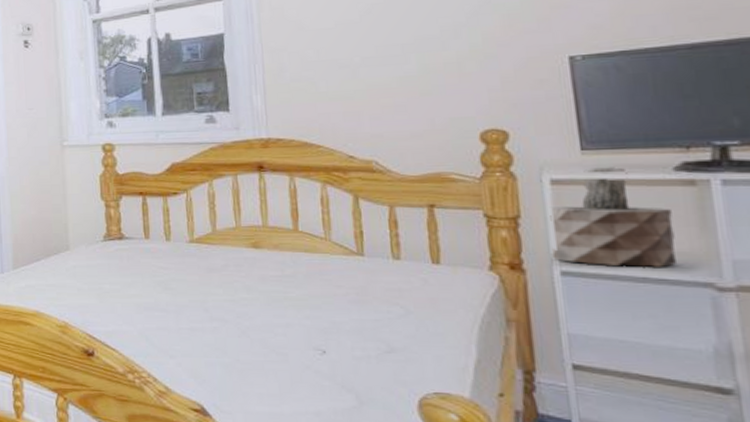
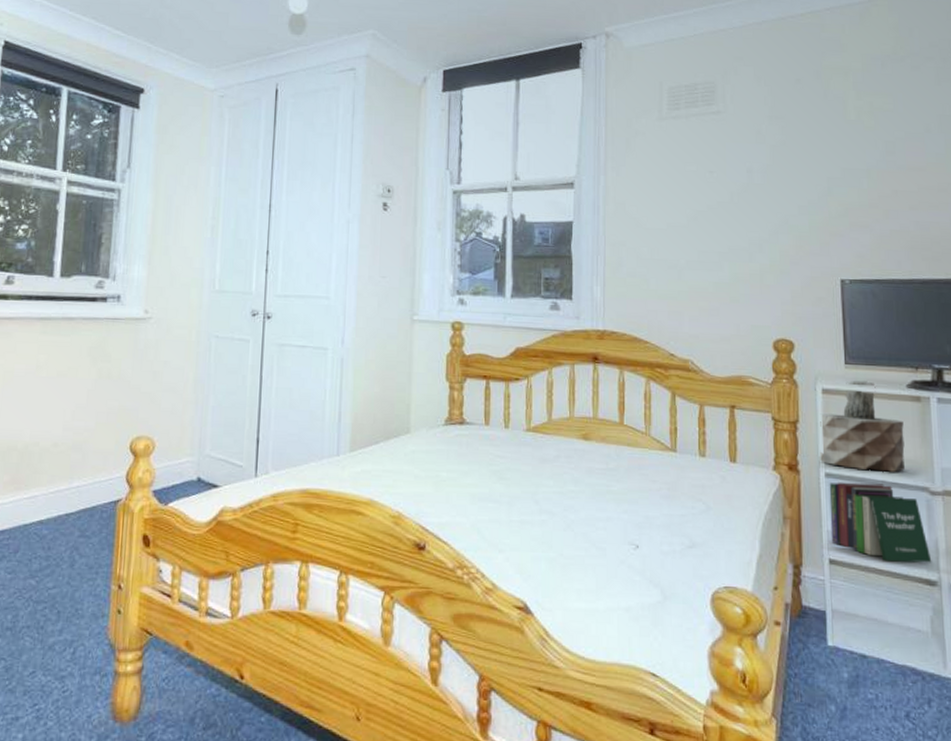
books: none [567,280,724,369] -> present [829,482,932,563]

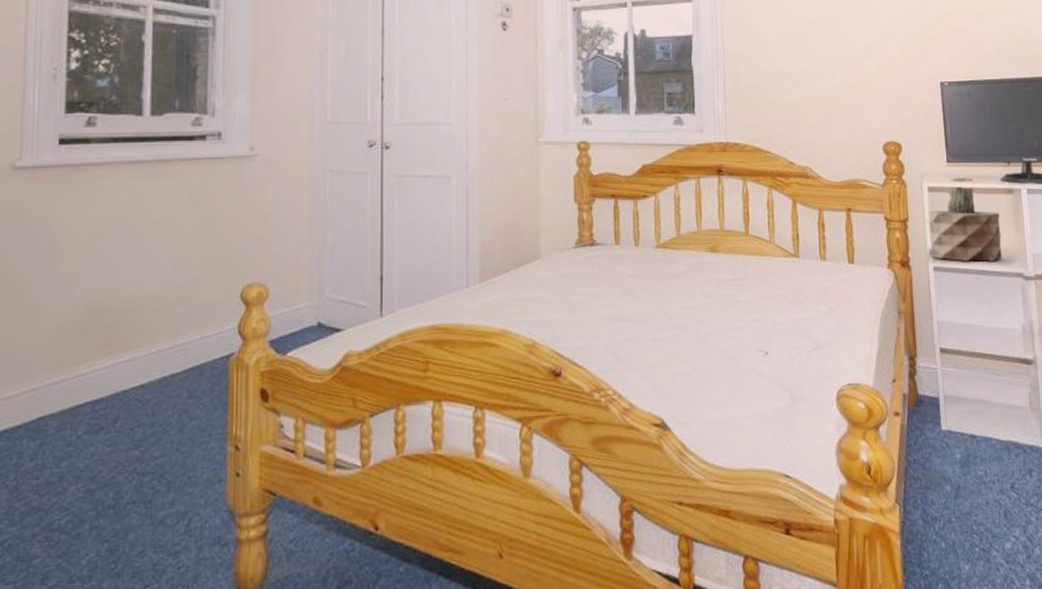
books: present [829,482,932,563] -> none [937,273,1028,345]

